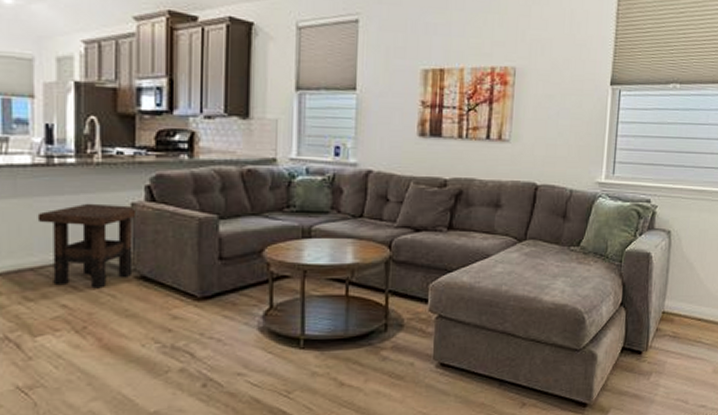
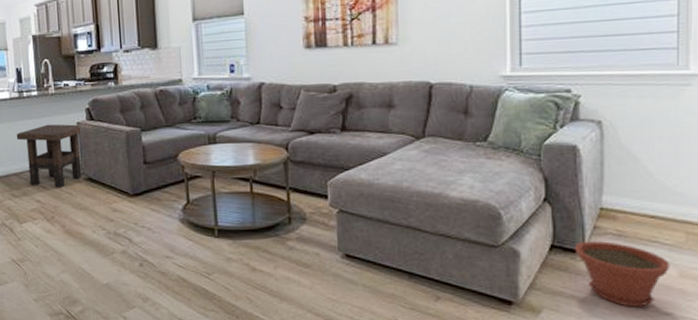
plant pot: none [639,342,708,402] -> present [574,241,670,307]

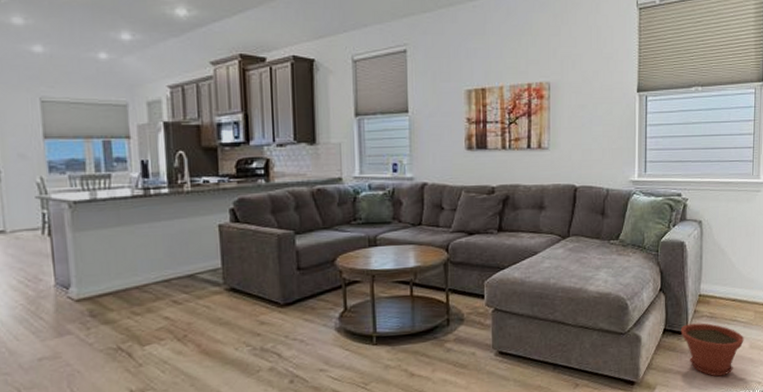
side table: present [16,124,83,188] -> none [139,227,226,302]

